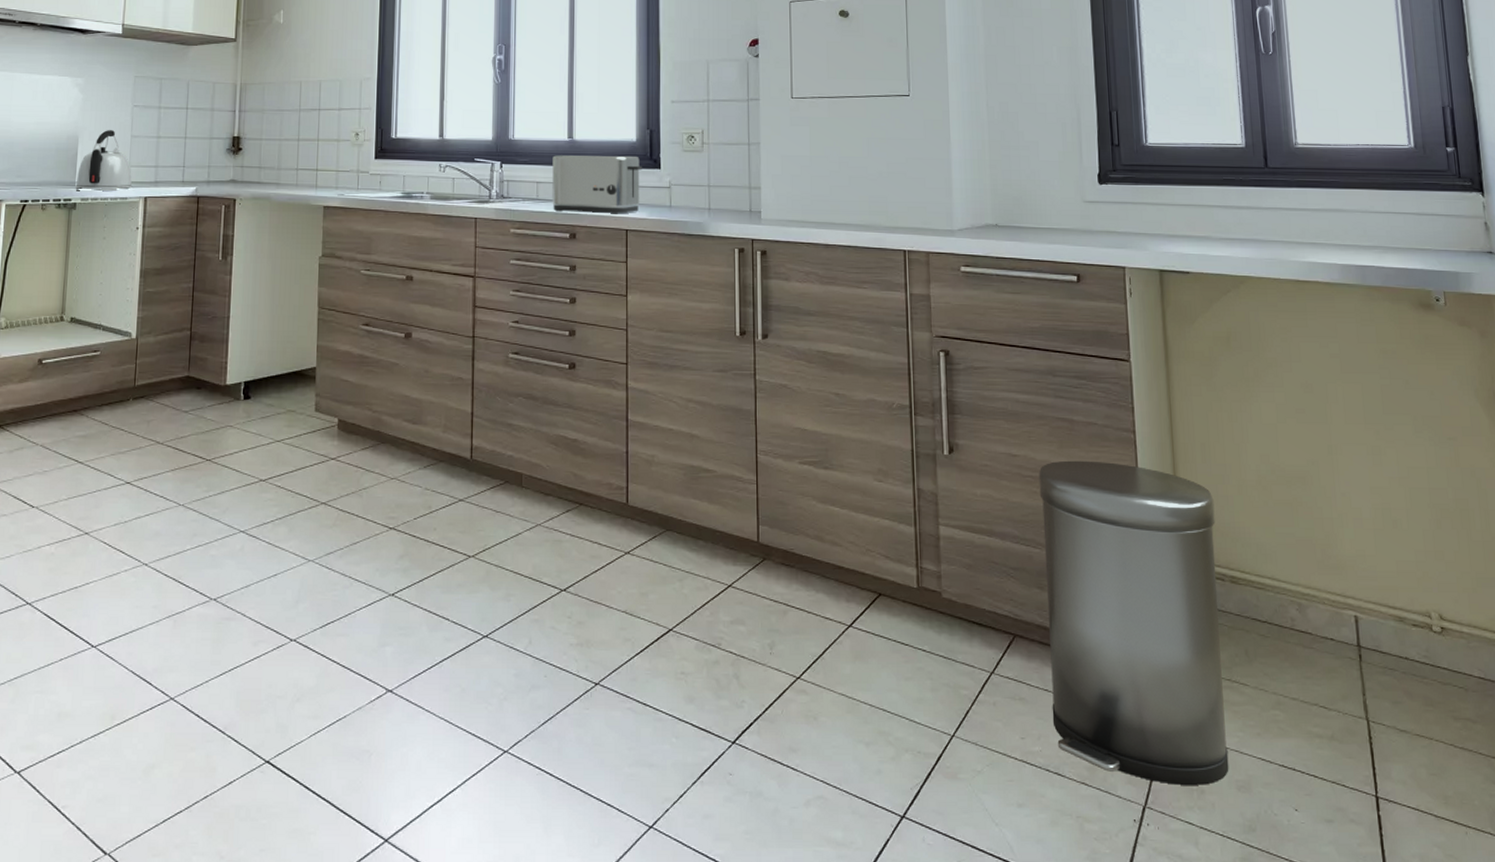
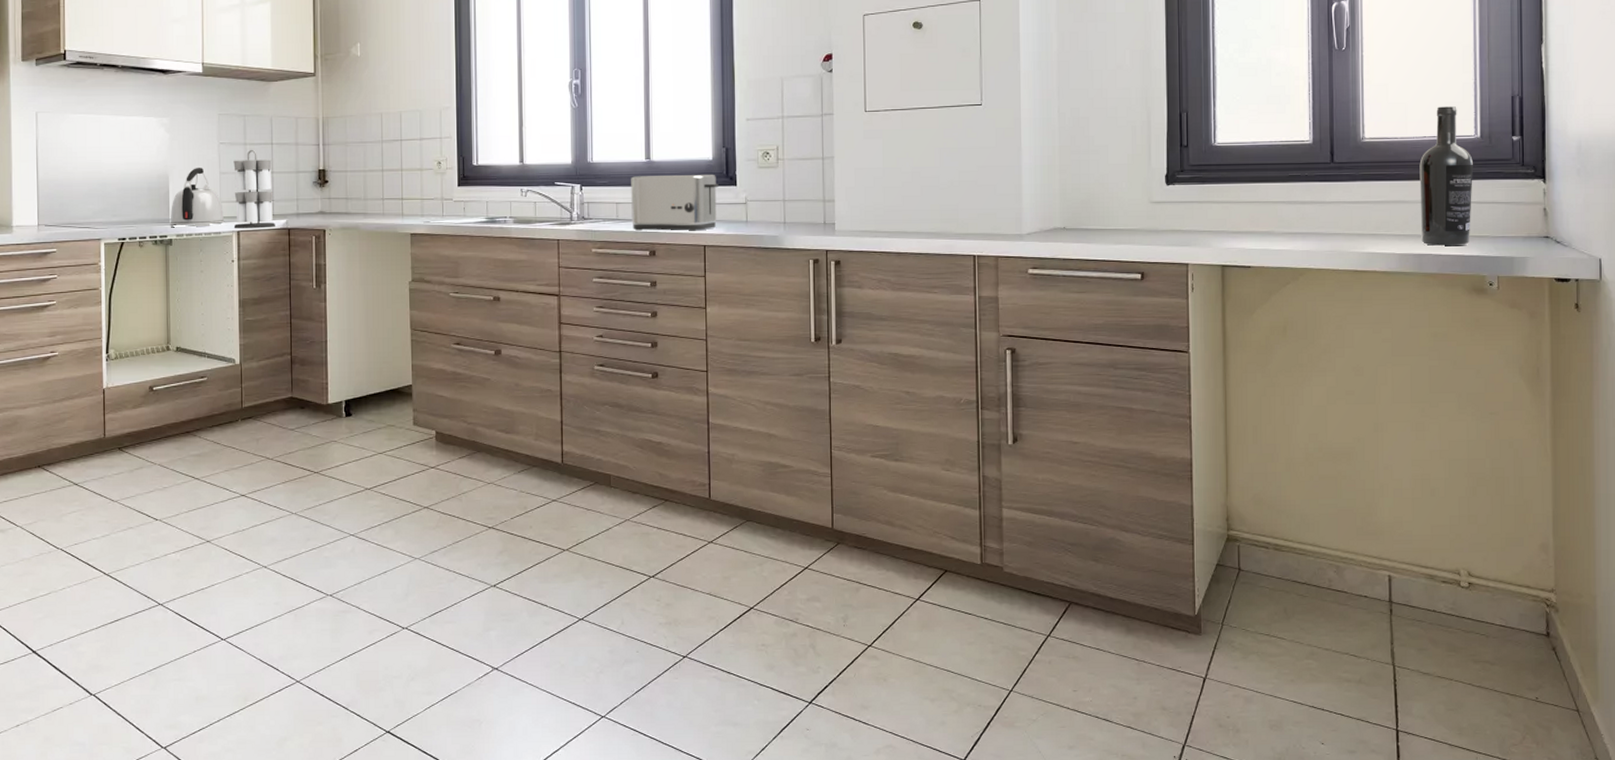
spice rack: none [141,113,186,196] -> present [233,149,275,229]
pedal bin: present [1038,460,1229,785] -> none [1097,445,1263,726]
wine bottle: none [1354,115,1412,259] -> present [1419,106,1473,246]

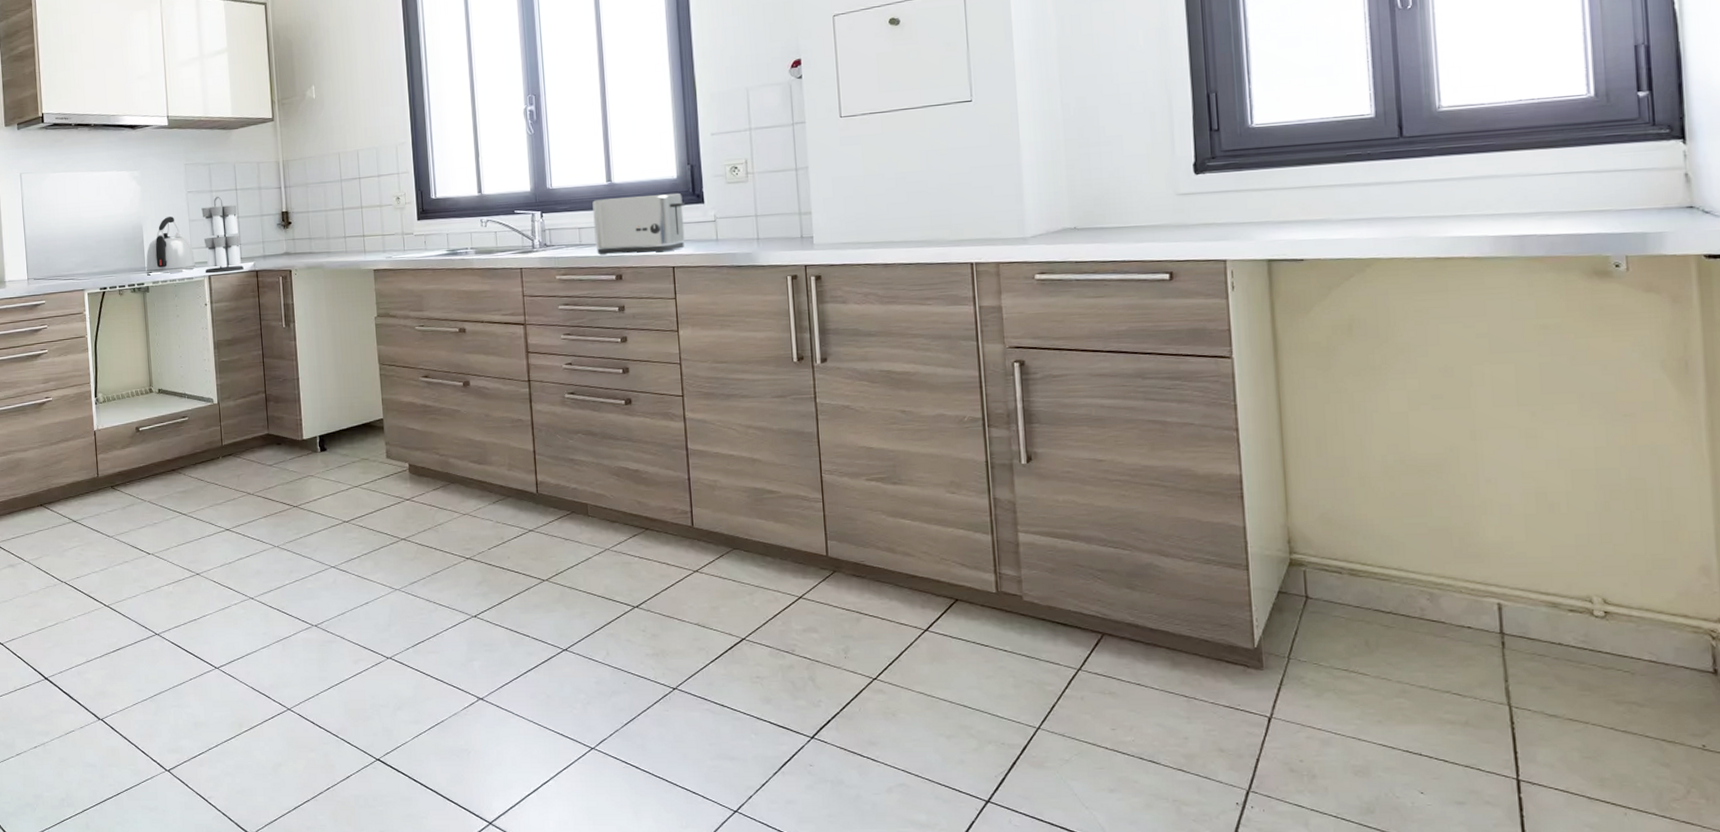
wine bottle: present [1419,106,1473,246] -> none [1515,62,1587,225]

